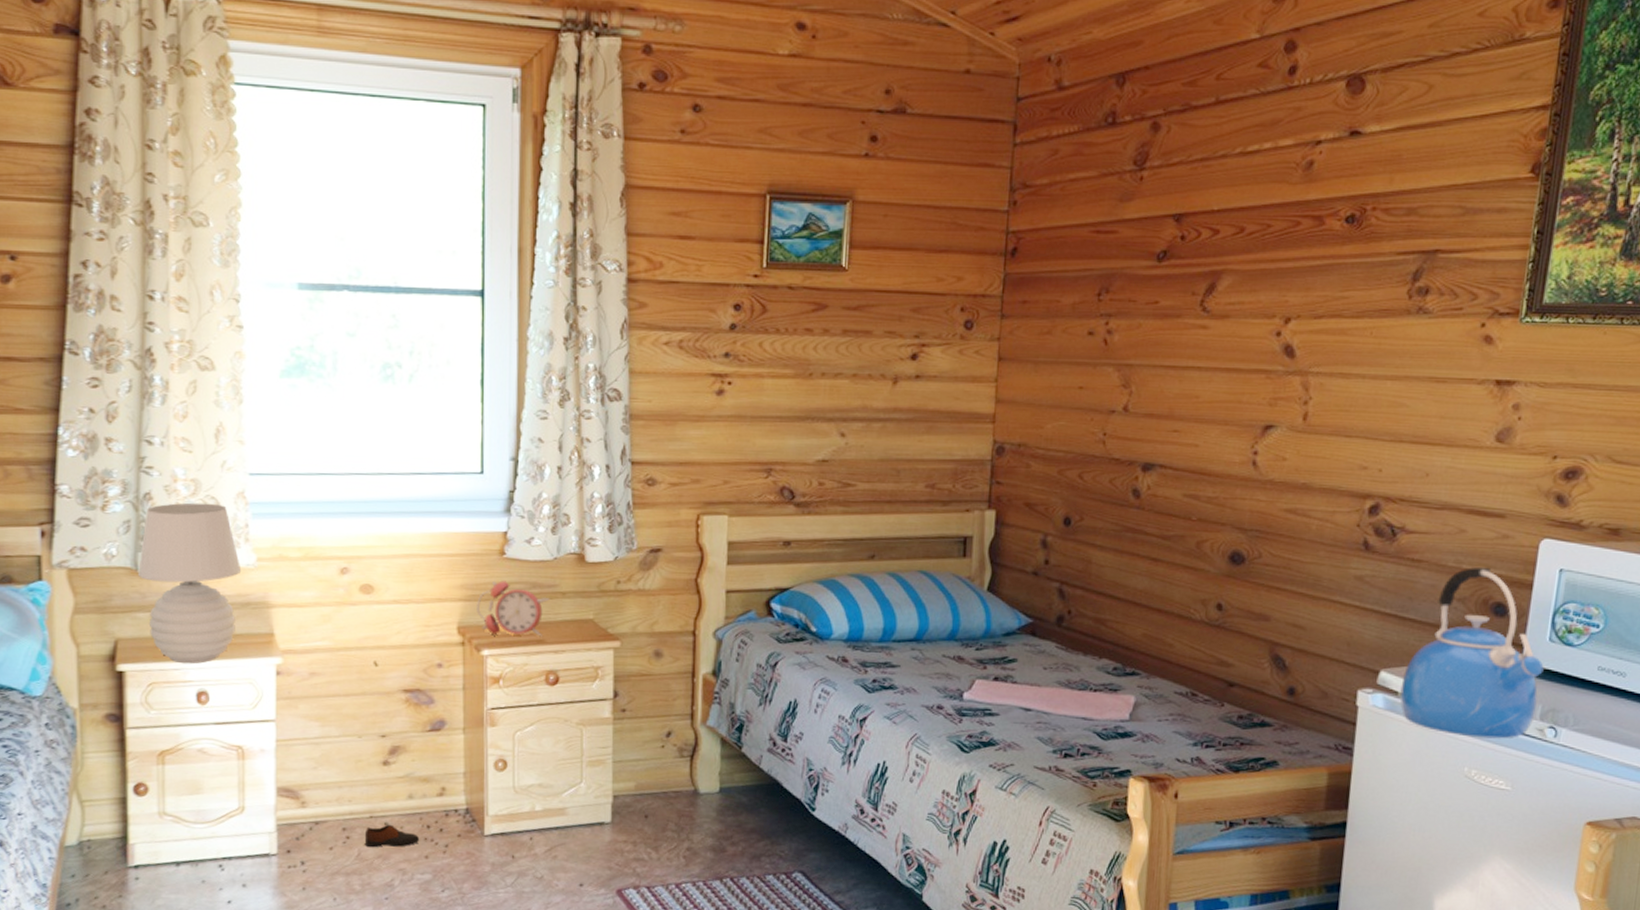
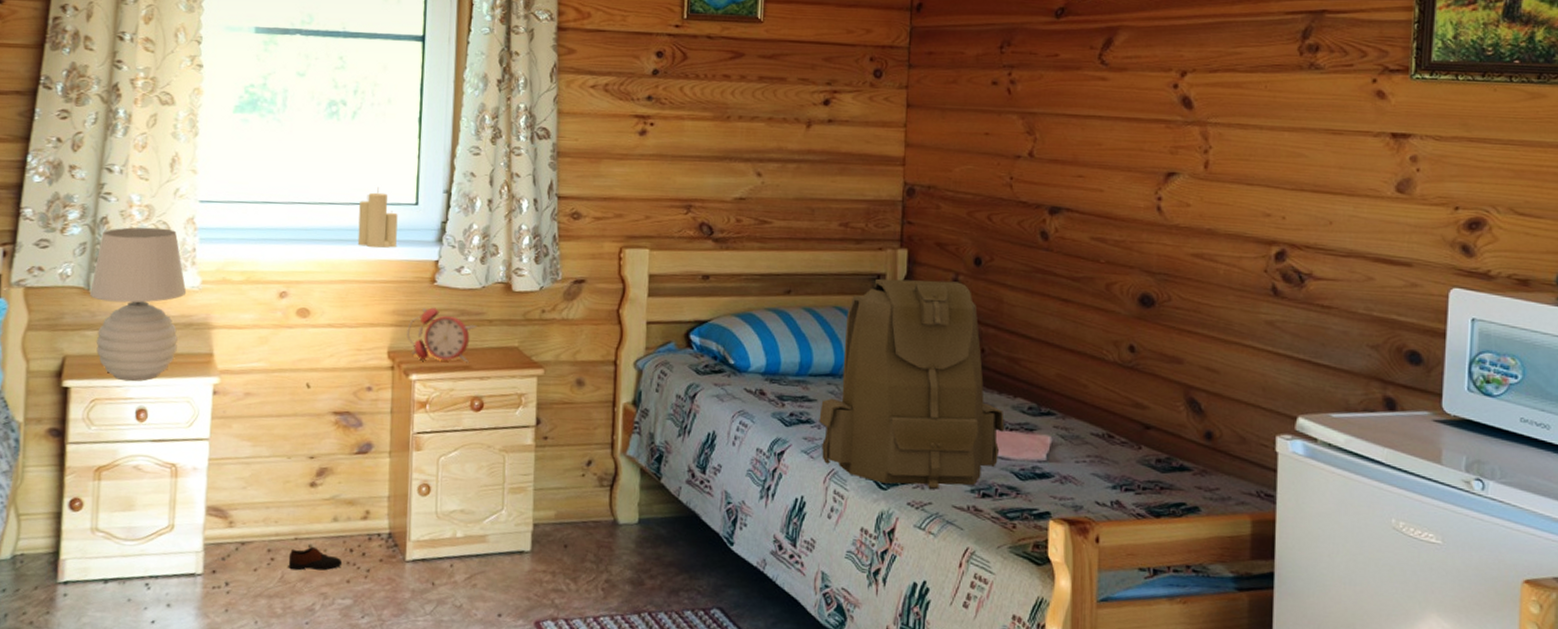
candle: none [420,455,463,521] -> present [357,187,398,249]
backpack: none [902,541,1089,751] -> present [819,278,1004,489]
kettle: present [1399,567,1544,739] -> none [1319,315,1465,491]

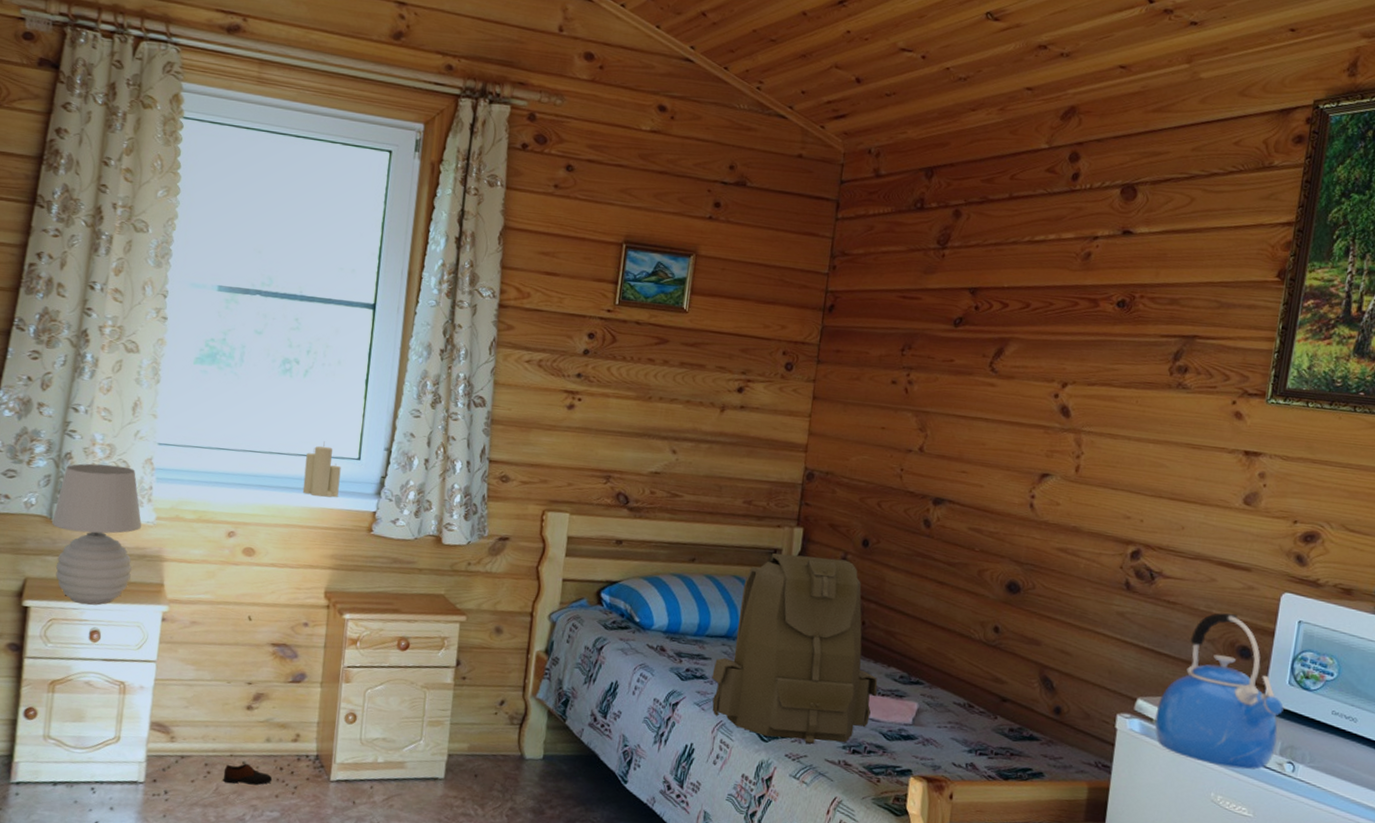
alarm clock: present [407,307,477,363] -> none [343,554,408,606]
kettle: none [1319,315,1465,491] -> present [1154,613,1284,770]

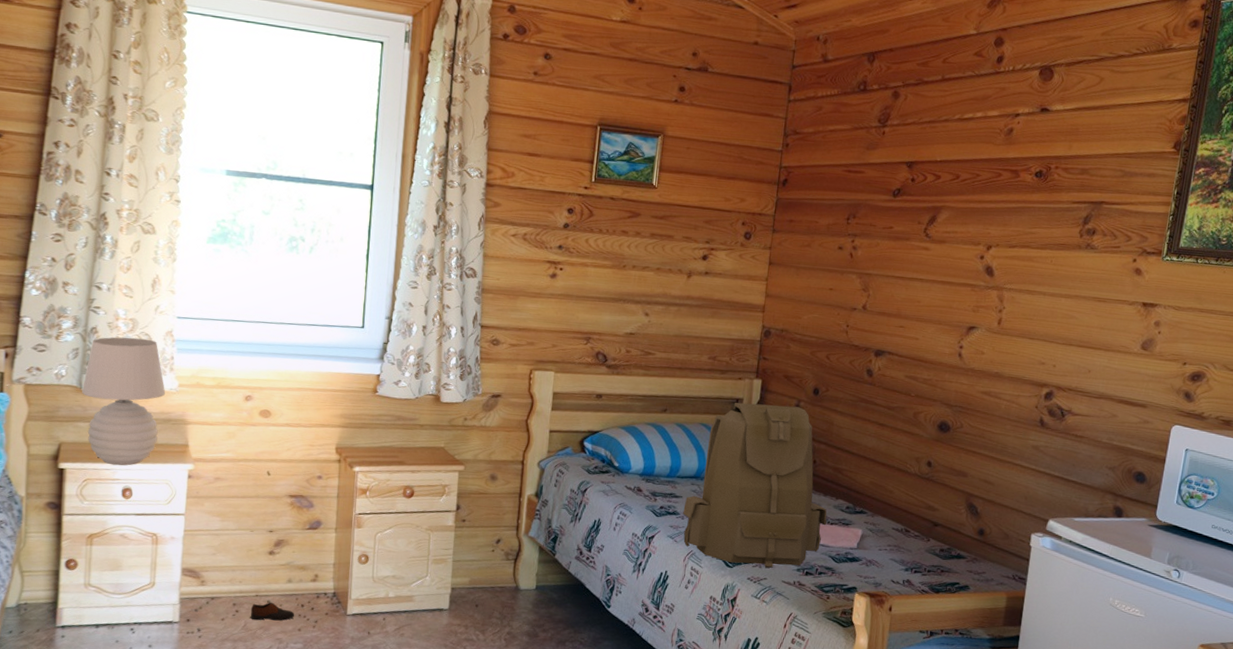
candle: present [302,441,341,498] -> none [312,312,347,363]
kettle: present [1154,613,1284,770] -> none [1063,444,1172,577]

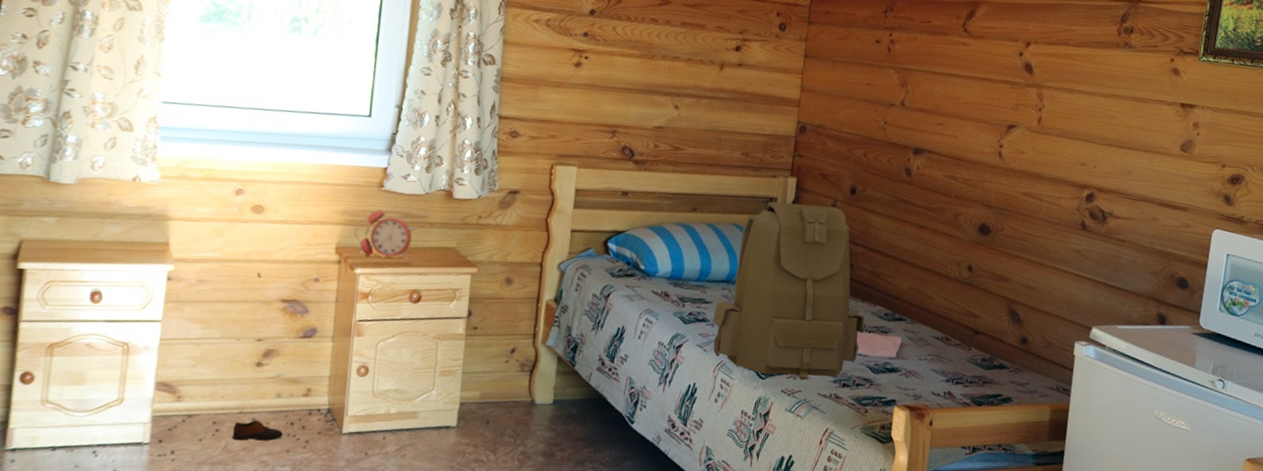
table lamp: present [81,337,166,466] -> none [48,122,146,267]
alarm clock: none [352,413,411,459] -> present [354,209,419,260]

